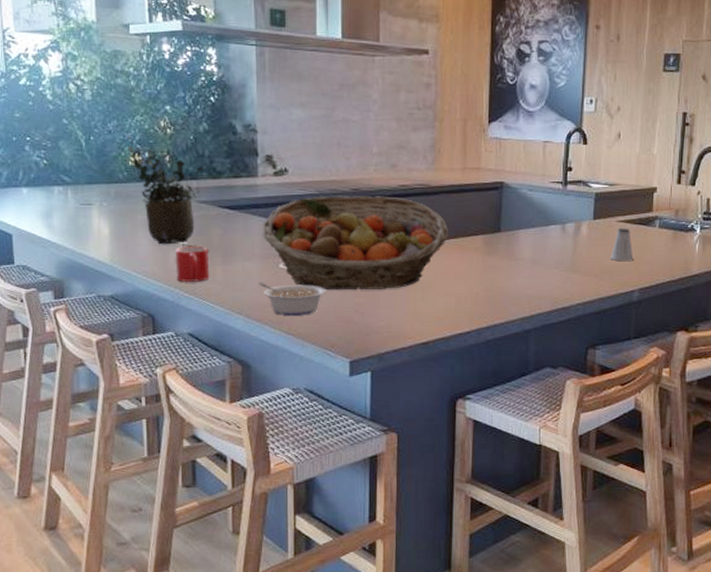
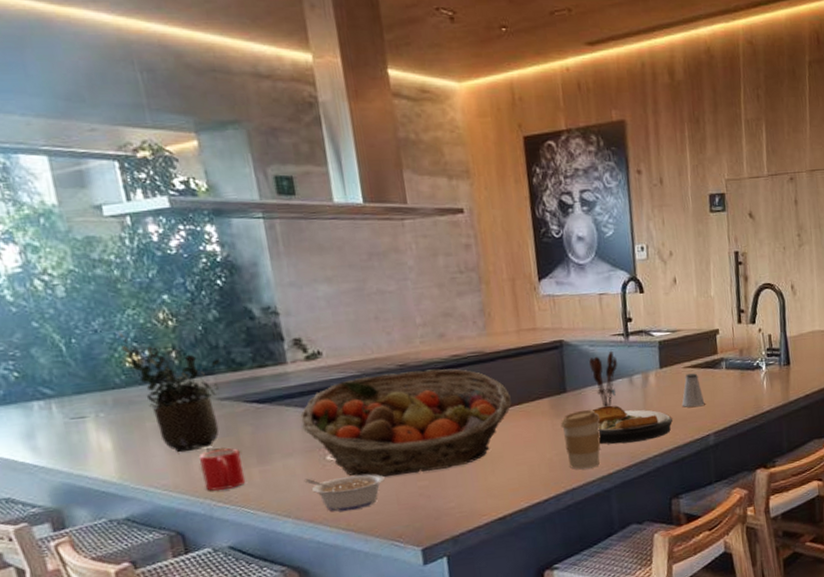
coffee cup: none [491,250,529,308] -> present [560,409,601,469]
plate: none [523,249,599,288] -> present [593,405,673,445]
utensil holder: none [526,197,552,251] -> present [589,350,617,407]

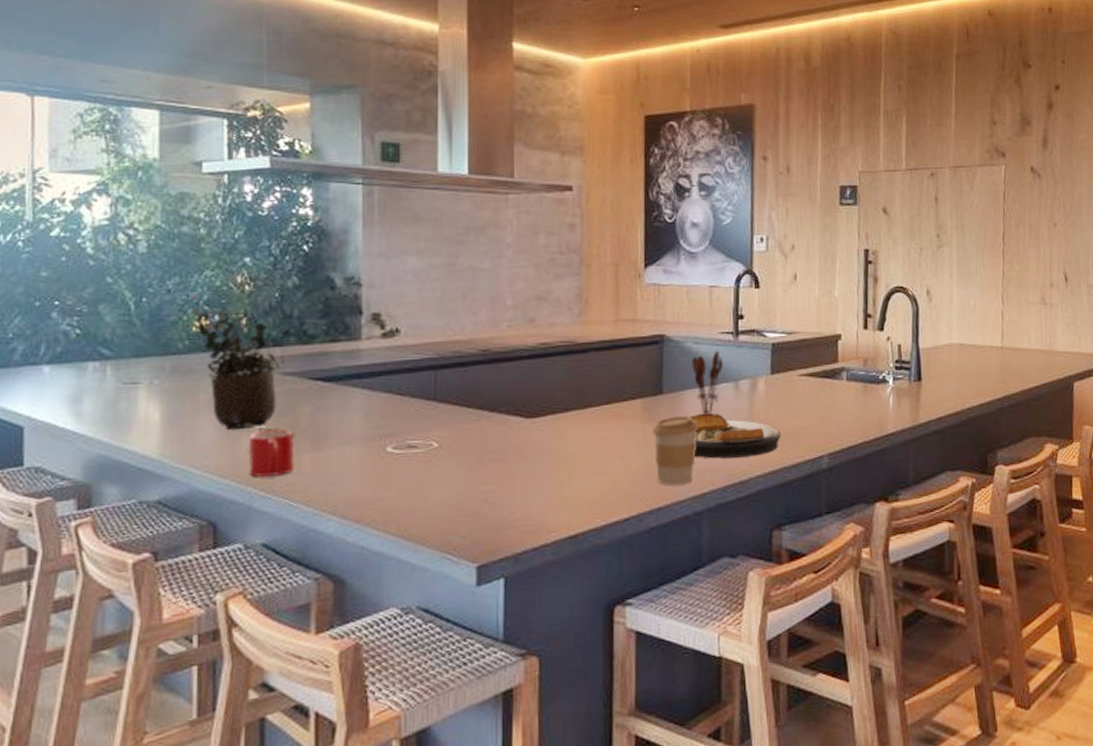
fruit basket: present [300,369,512,477] -> none [366,357,599,477]
legume: present [305,474,385,512] -> none [359,471,447,513]
saltshaker: present [681,373,705,407] -> none [793,383,820,423]

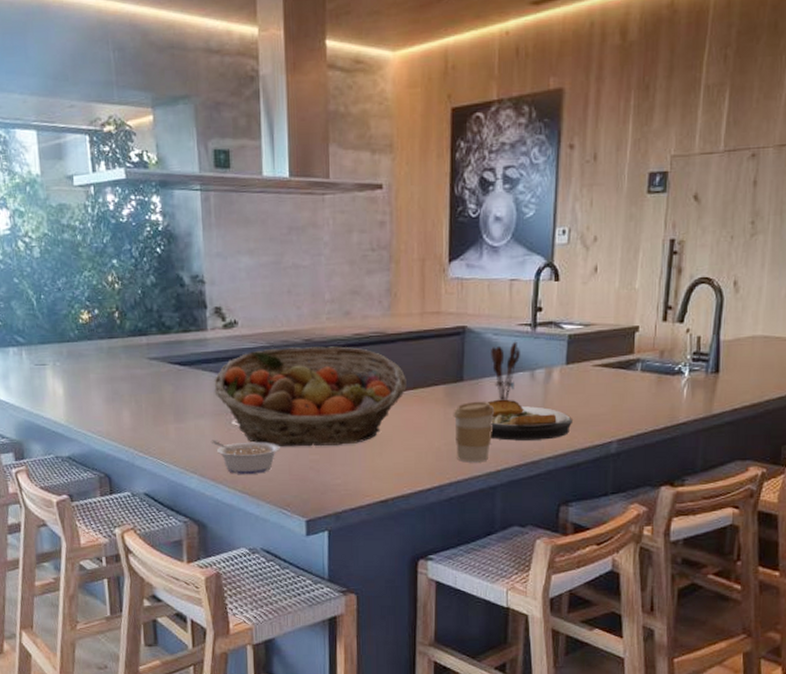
potted plant: present [192,294,291,431] -> none [76,291,153,404]
mug: present [248,430,295,478] -> none [128,404,163,442]
legume: none [359,471,447,513] -> present [212,440,280,474]
fruit basket: none [366,357,599,477] -> present [214,346,407,447]

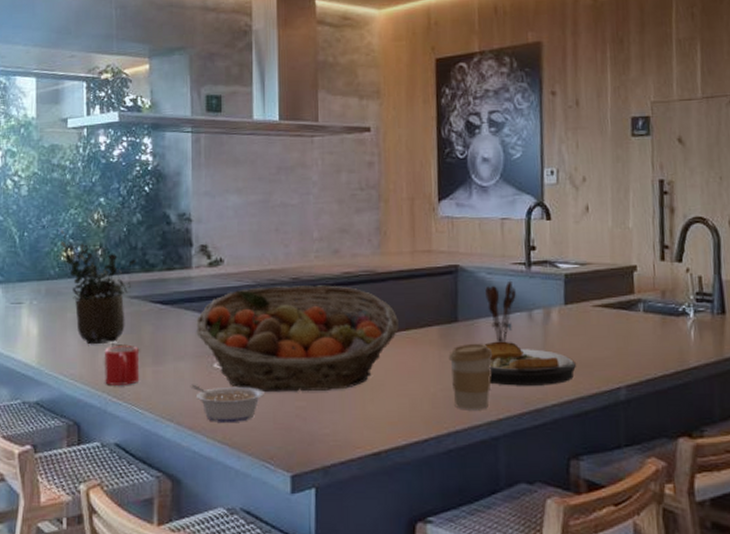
potted plant: none [76,291,153,404] -> present [61,229,136,345]
mug: none [128,404,163,442] -> present [104,346,140,387]

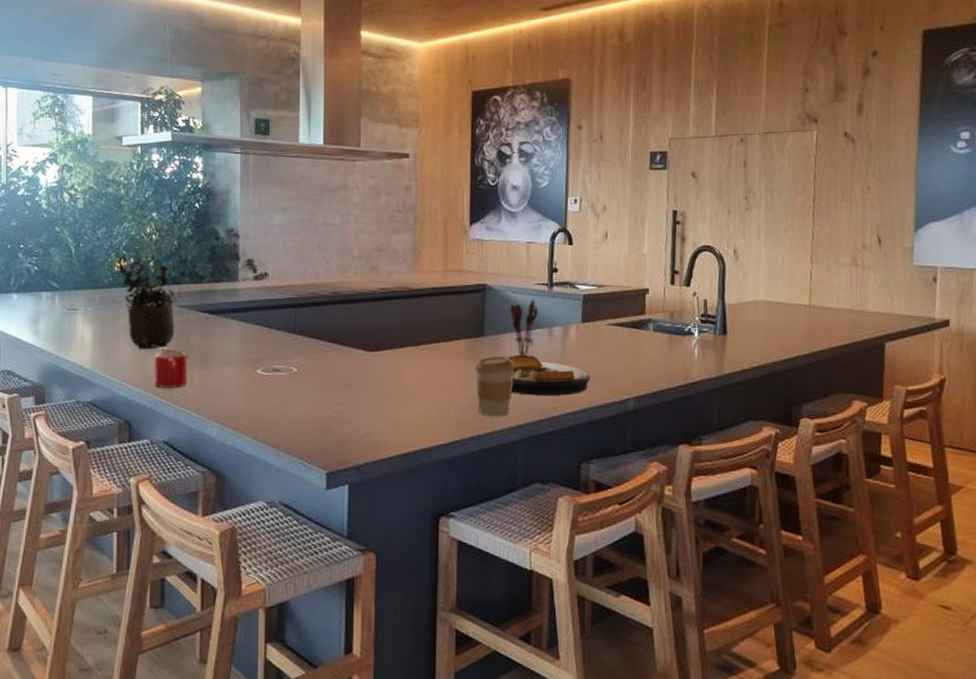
legume: present [191,384,264,422] -> none [236,388,304,424]
fruit basket: present [196,285,399,393] -> none [241,299,429,397]

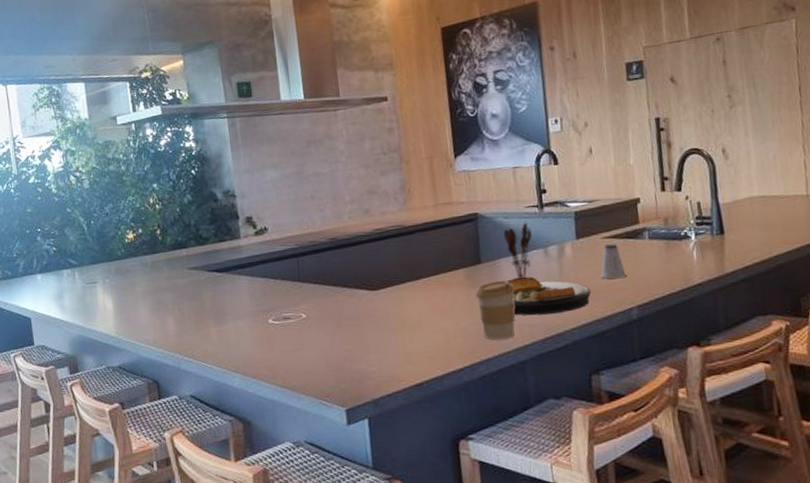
potted plant: present [114,241,186,350] -> none [122,215,191,314]
mug: present [154,351,188,389] -> none [172,310,206,347]
saltshaker: none [601,332,627,368] -> present [600,244,626,279]

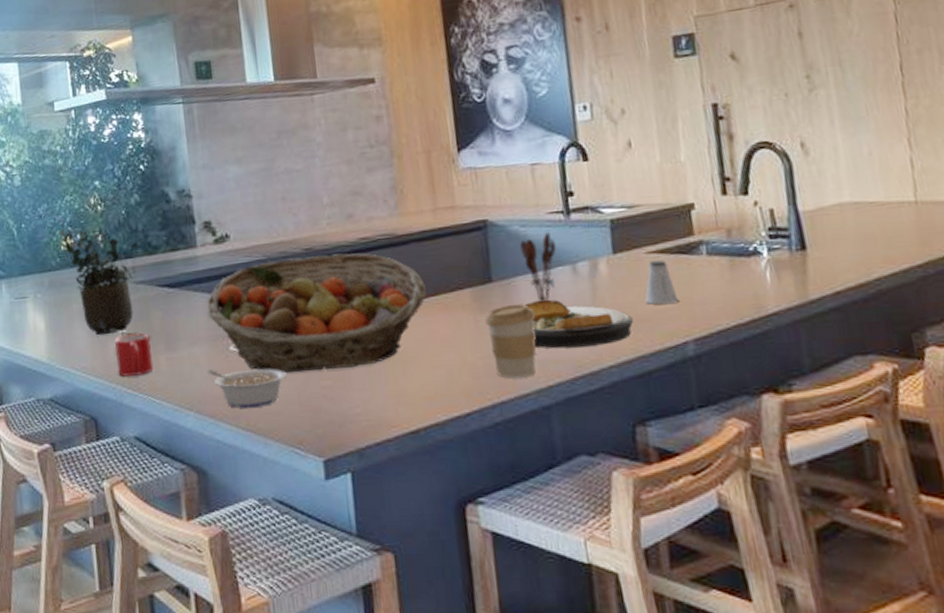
potted plant: none [122,215,191,314] -> present [58,217,138,336]
mug: none [172,310,206,347] -> present [114,333,154,378]
fruit basket: none [249,241,429,340] -> present [207,253,427,373]
legume: none [251,337,316,370] -> present [208,369,287,409]

